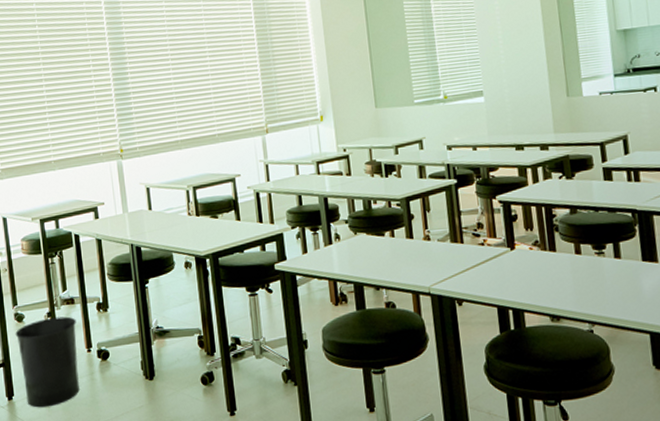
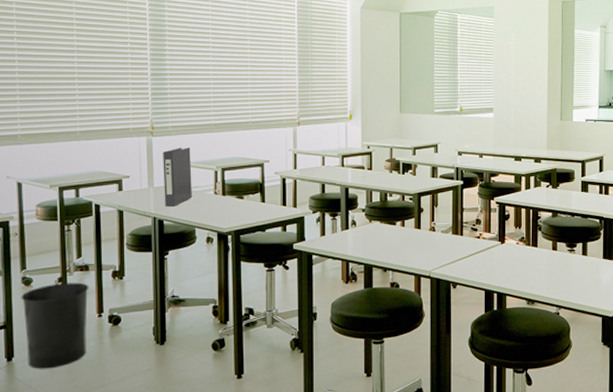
binder: none [134,168,166,232] -> present [163,148,192,207]

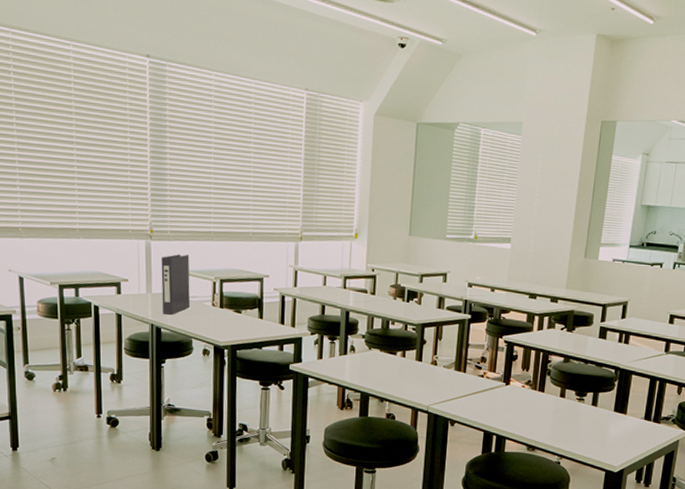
waste bin: present [21,282,89,369] -> none [24,380,88,462]

